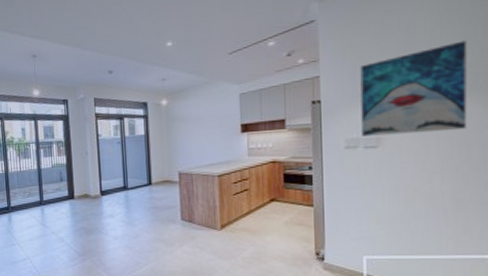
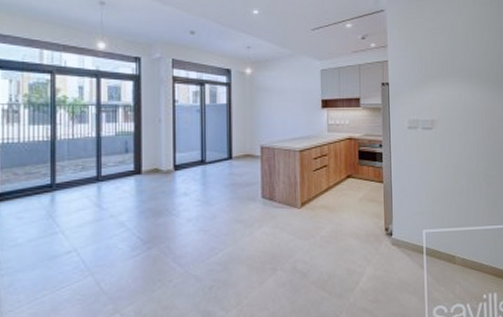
wall art: present [360,40,467,137] -> none [418,44,493,119]

